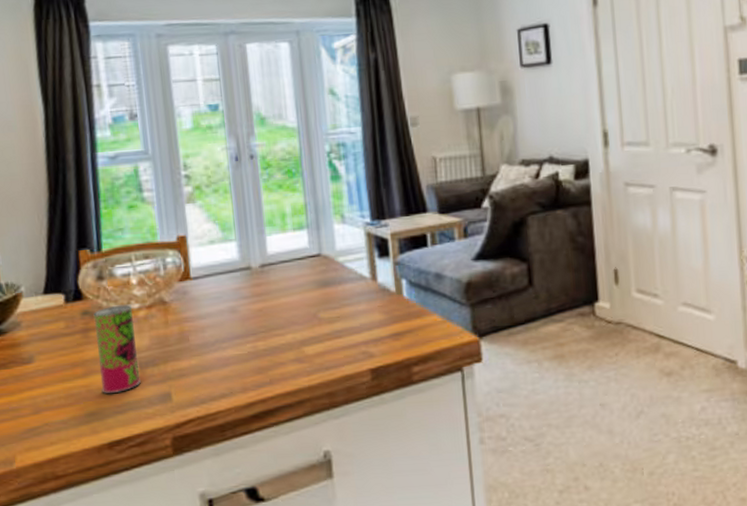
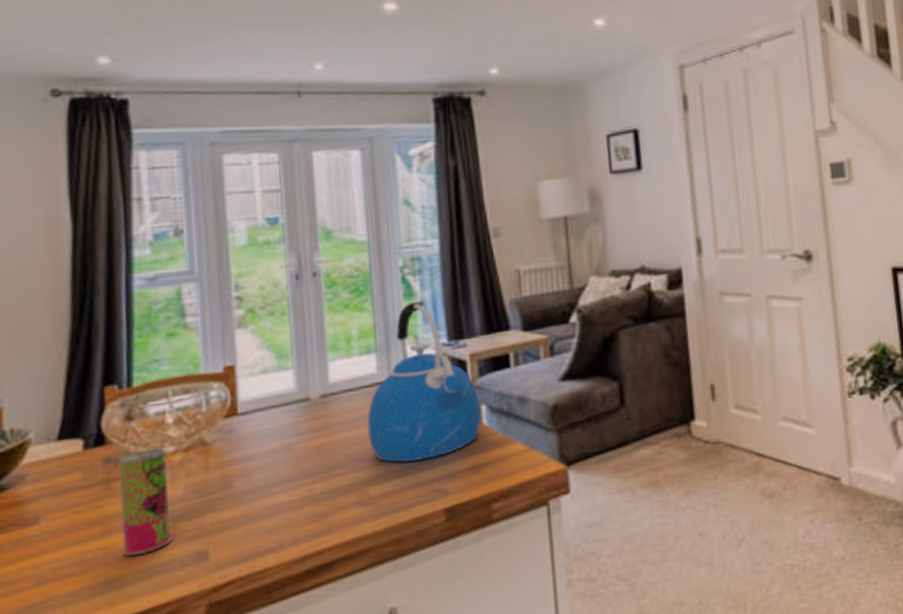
kettle: none [301,183,402,327] -> present [367,300,481,463]

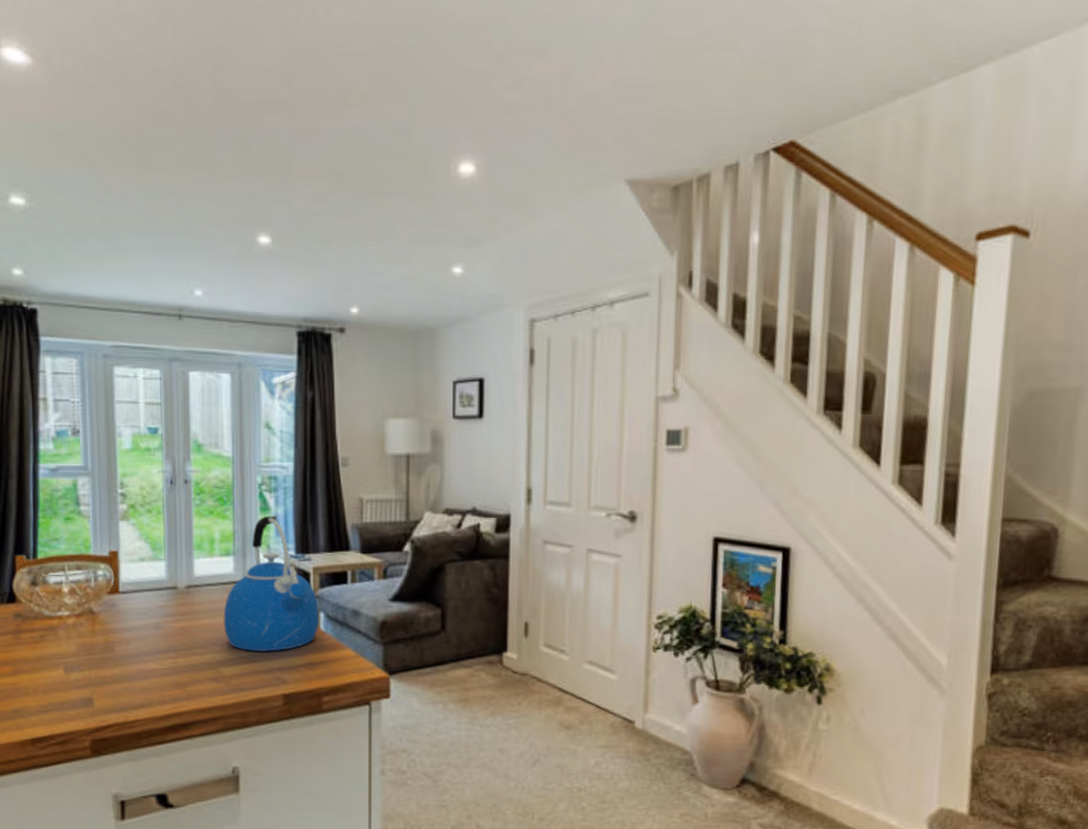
beverage can: present [118,447,173,556] -> none [25,611,66,693]

